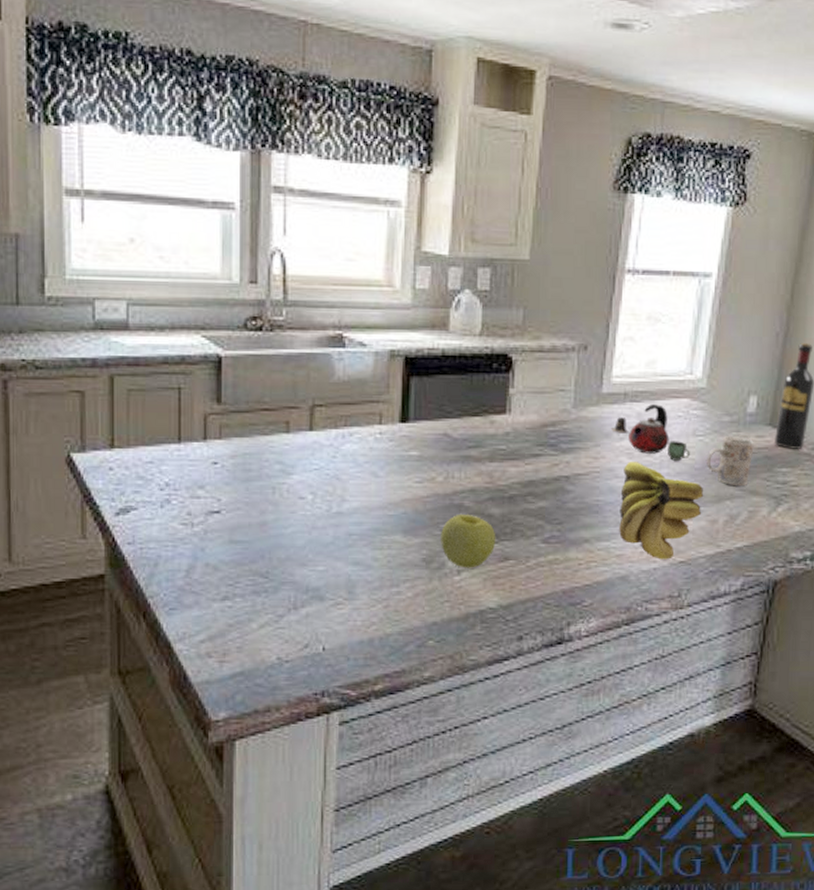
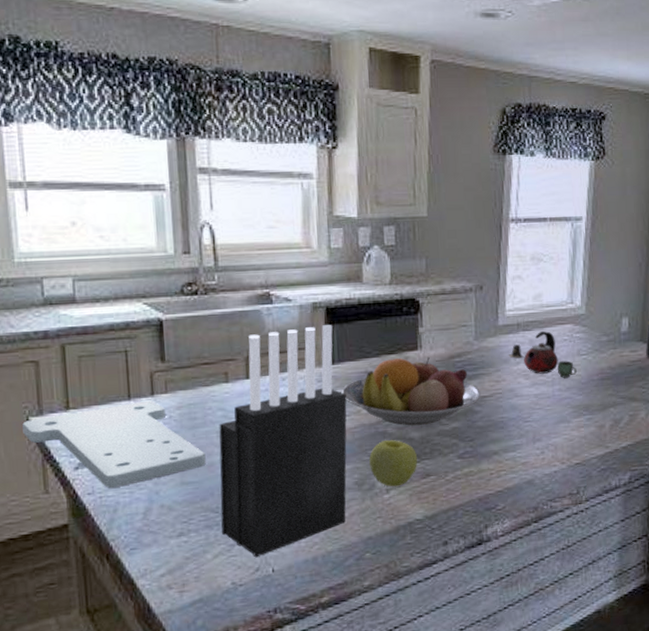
cutting board: none [63,445,258,540] -> present [22,400,206,489]
knife block: none [270,377,420,633] -> present [219,325,347,558]
fruit bowl: none [415,422,576,500] -> present [341,356,481,426]
banana: present [619,462,704,560] -> none [521,381,591,463]
mug: present [707,435,754,487] -> none [591,352,629,395]

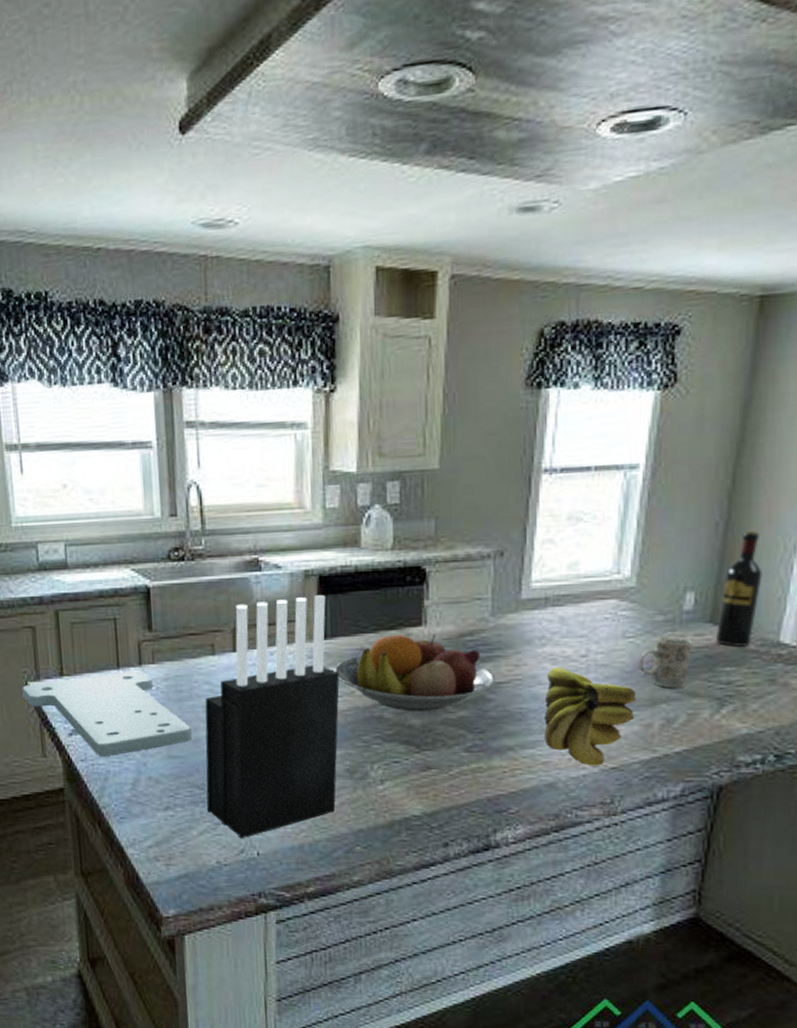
apple: present [369,440,418,487] -> none [363,726,418,778]
kettle: present [508,330,577,378] -> none [531,606,619,665]
banana: none [521,381,591,463] -> present [544,667,637,766]
mug: none [591,352,629,395] -> present [638,635,692,689]

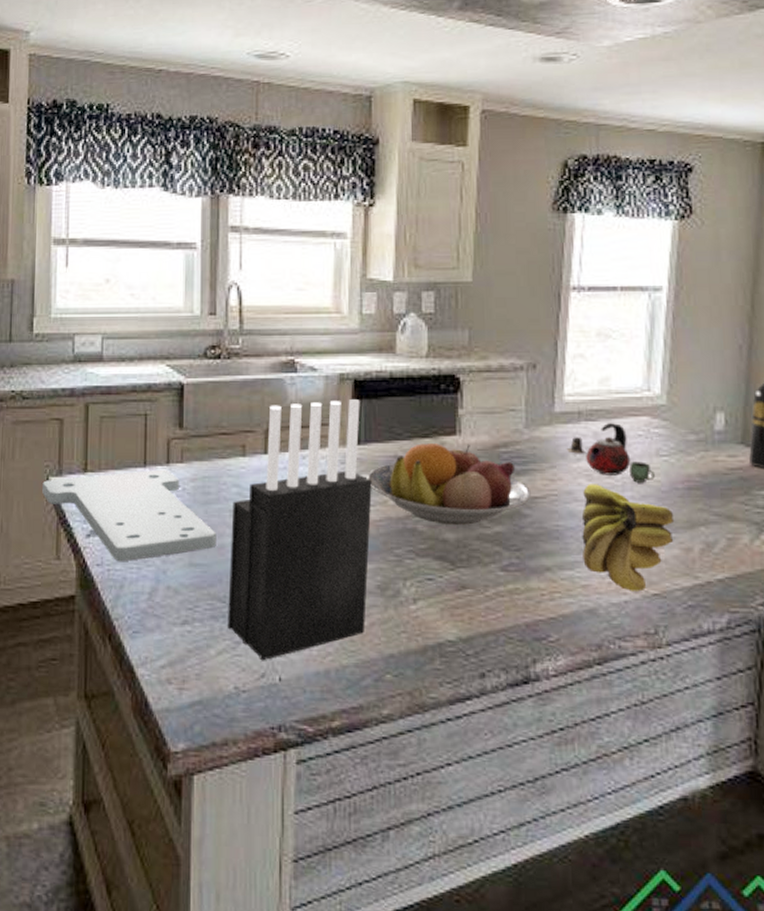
kettle: none [531,606,619,665] -> present [566,422,655,483]
mug: present [638,635,692,689] -> none [674,455,727,511]

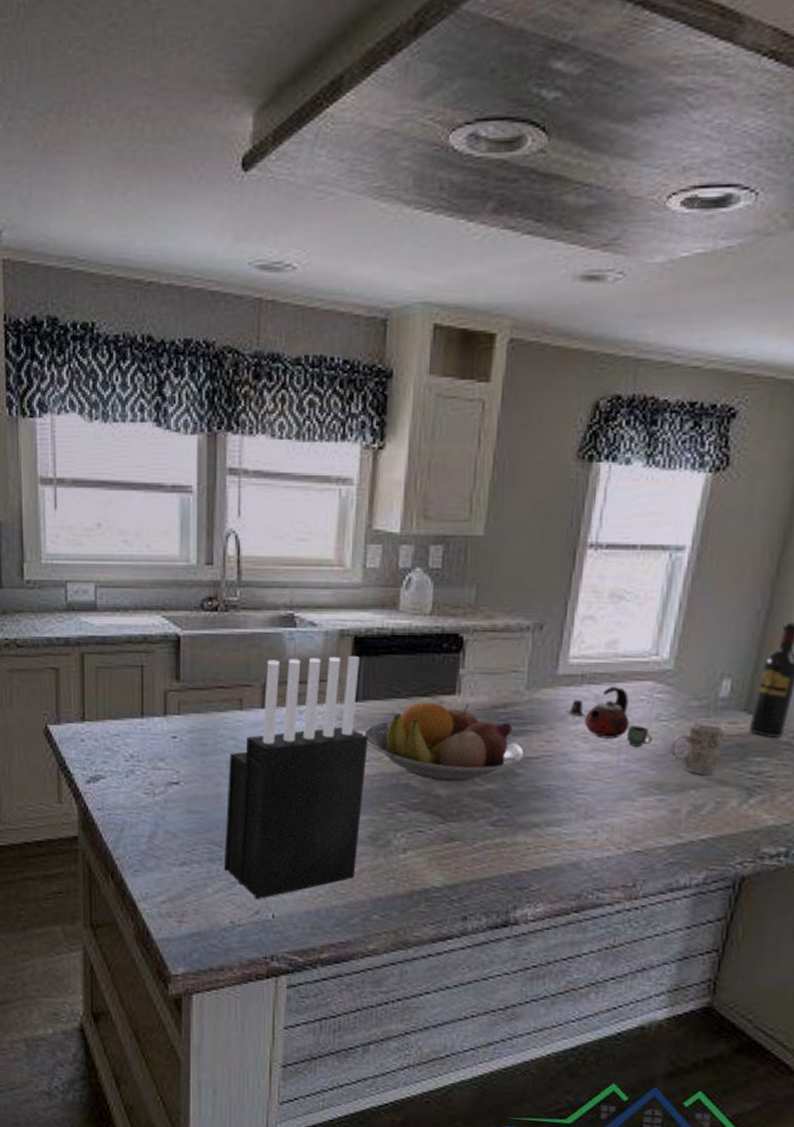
cutting board: present [42,469,217,562] -> none [41,720,214,807]
banana: present [581,484,675,592] -> none [571,746,666,848]
mug: none [674,455,727,511] -> present [670,721,726,776]

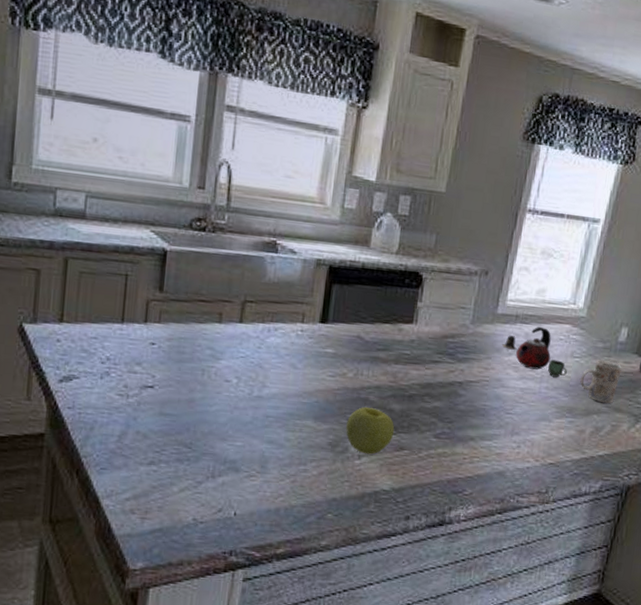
knife block: present [224,656,368,900] -> none [191,280,335,499]
fruit bowl: present [363,702,527,782] -> none [330,328,468,399]
apple: none [387,794,443,847] -> present [346,407,395,455]

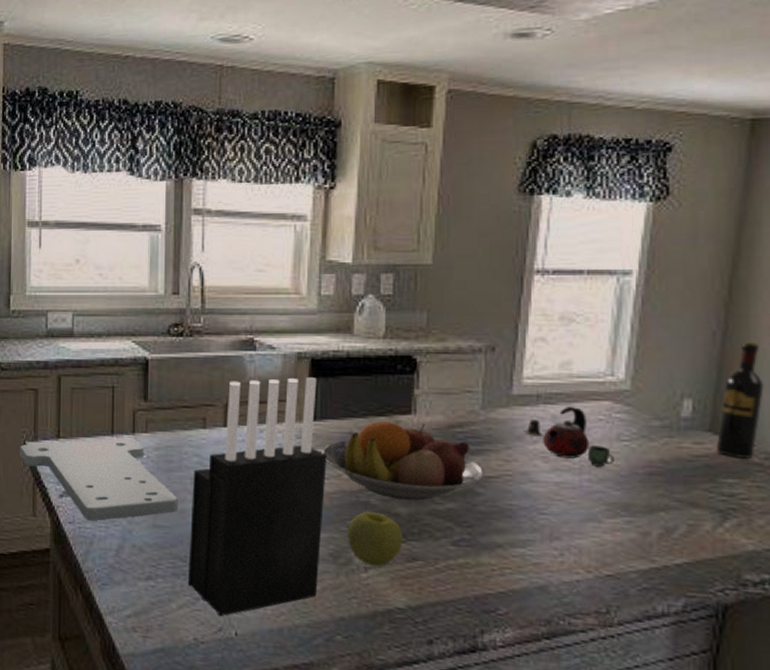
cutting board: none [15,326,188,407] -> present [20,438,178,521]
knife block: none [191,280,335,499] -> present [188,377,327,617]
fruit bowl: none [330,328,468,399] -> present [321,421,486,501]
mug: present [580,359,622,404] -> none [634,441,691,497]

